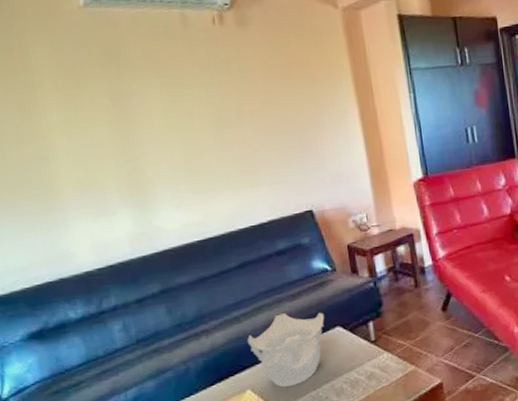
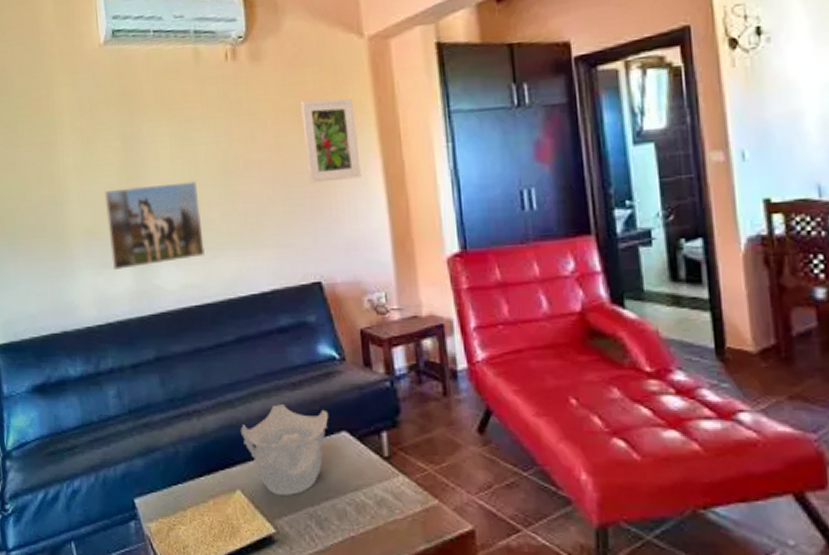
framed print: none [95,131,204,216] -> present [104,180,206,270]
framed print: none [286,58,342,130] -> present [301,98,362,183]

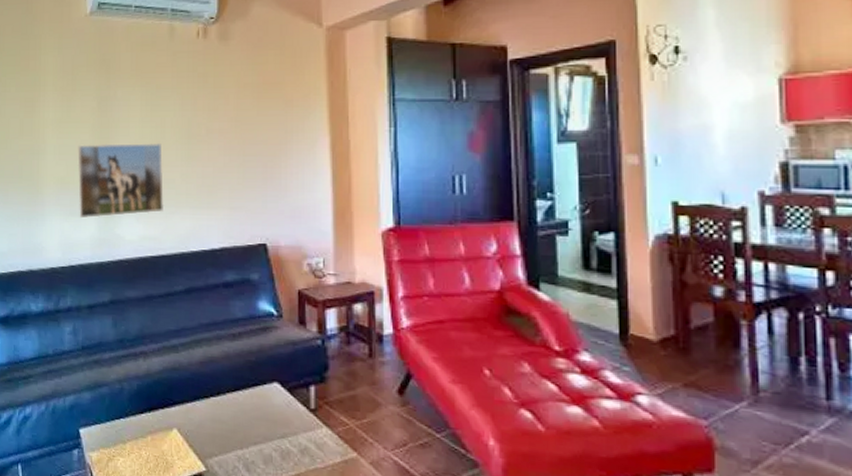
decorative bowl: present [240,404,329,495] -> none [181,352,263,438]
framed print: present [301,98,362,183] -> none [261,79,311,154]

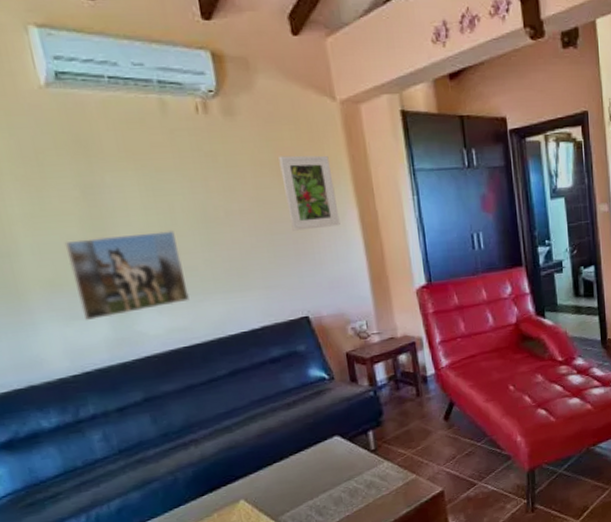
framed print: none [261,79,311,154] -> present [278,155,340,231]

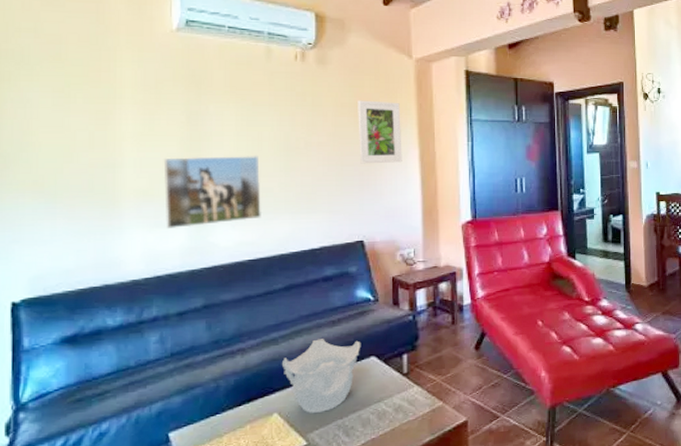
decorative bowl: none [239,421,323,497] -> present [281,339,361,413]

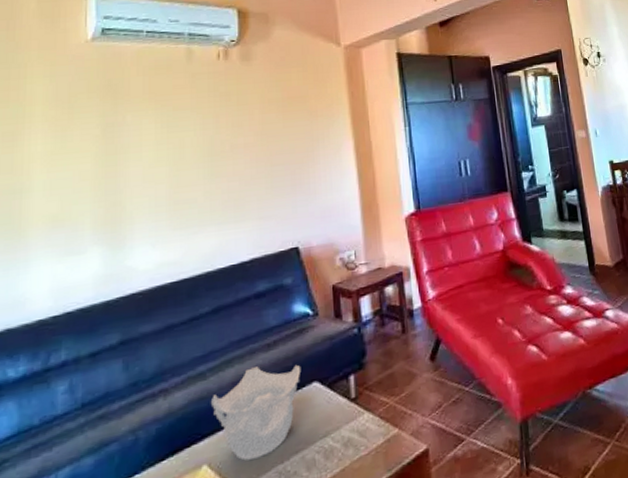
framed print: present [163,155,262,228] -> none [75,163,186,256]
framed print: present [358,100,402,164] -> none [285,92,336,162]

